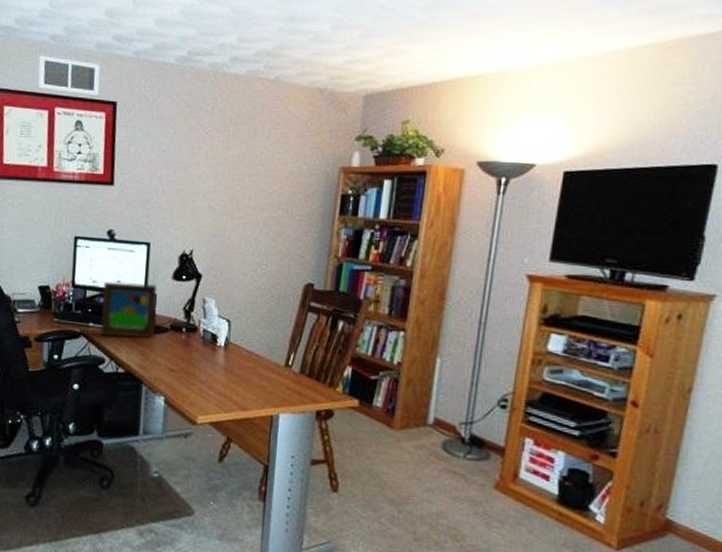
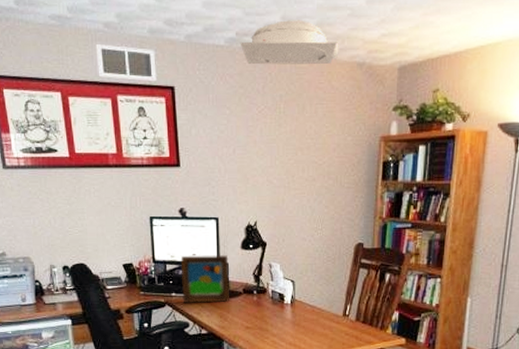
ceiling light: none [191,41,299,89] -> present [240,20,339,65]

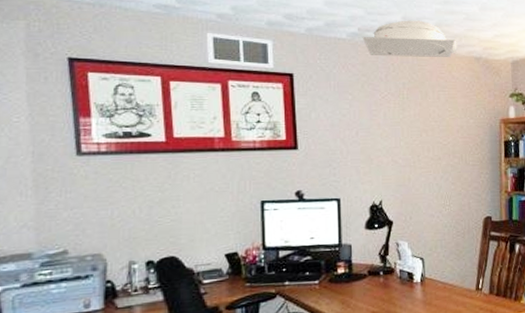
picture frame: present [180,254,229,304] -> none [296,235,352,293]

